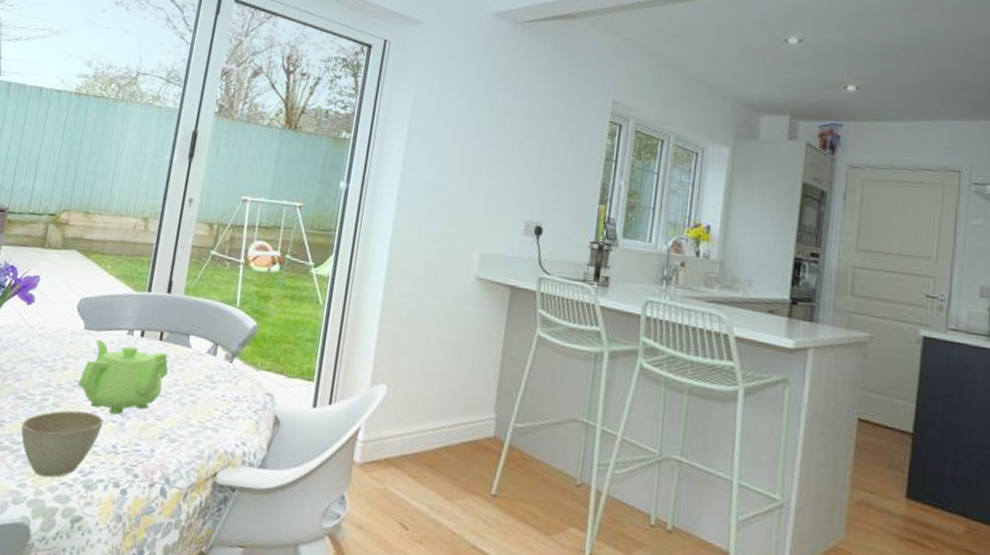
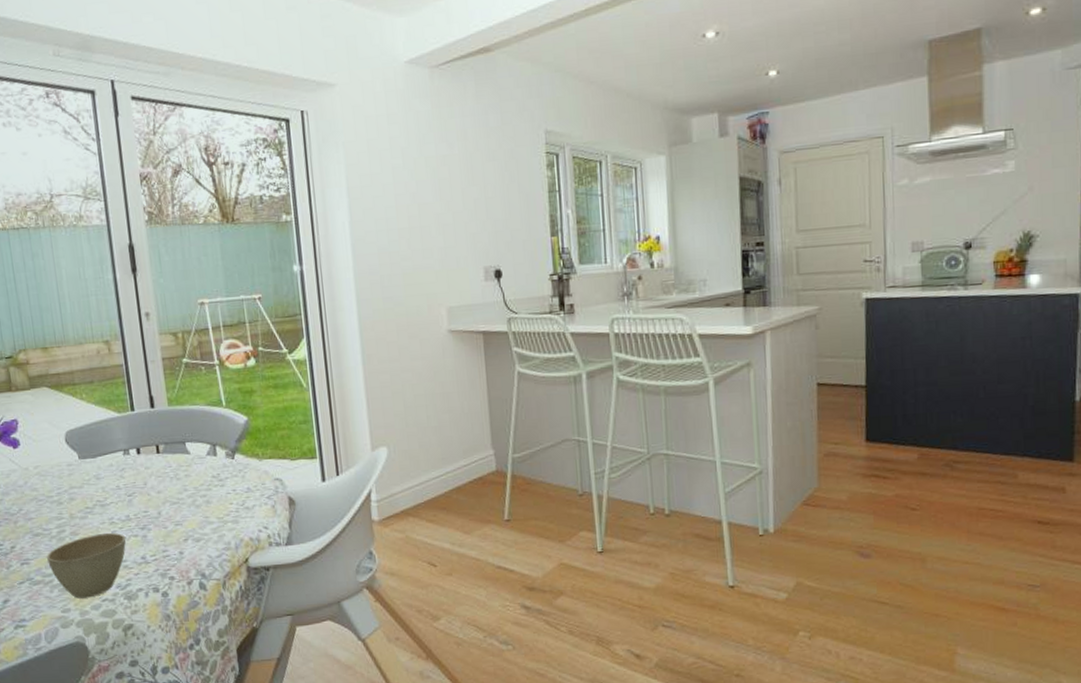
teapot: present [77,340,169,415] -> none [89,463,175,530]

